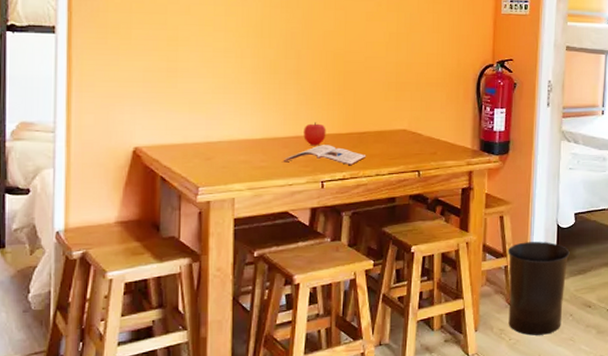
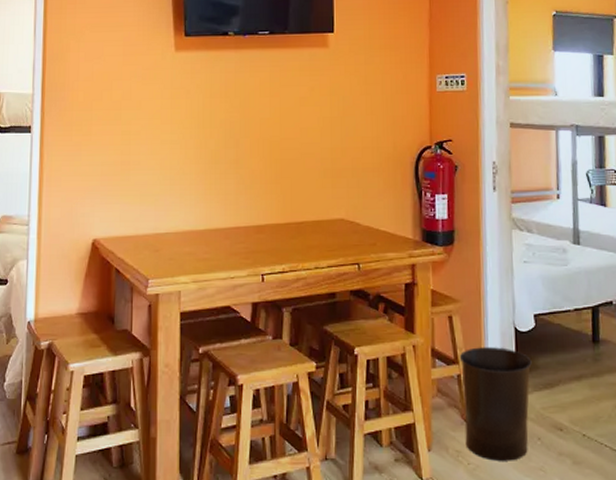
magazine: present [283,145,367,166] -> none [224,236,305,258]
fruit: present [303,122,326,146] -> none [243,212,265,237]

